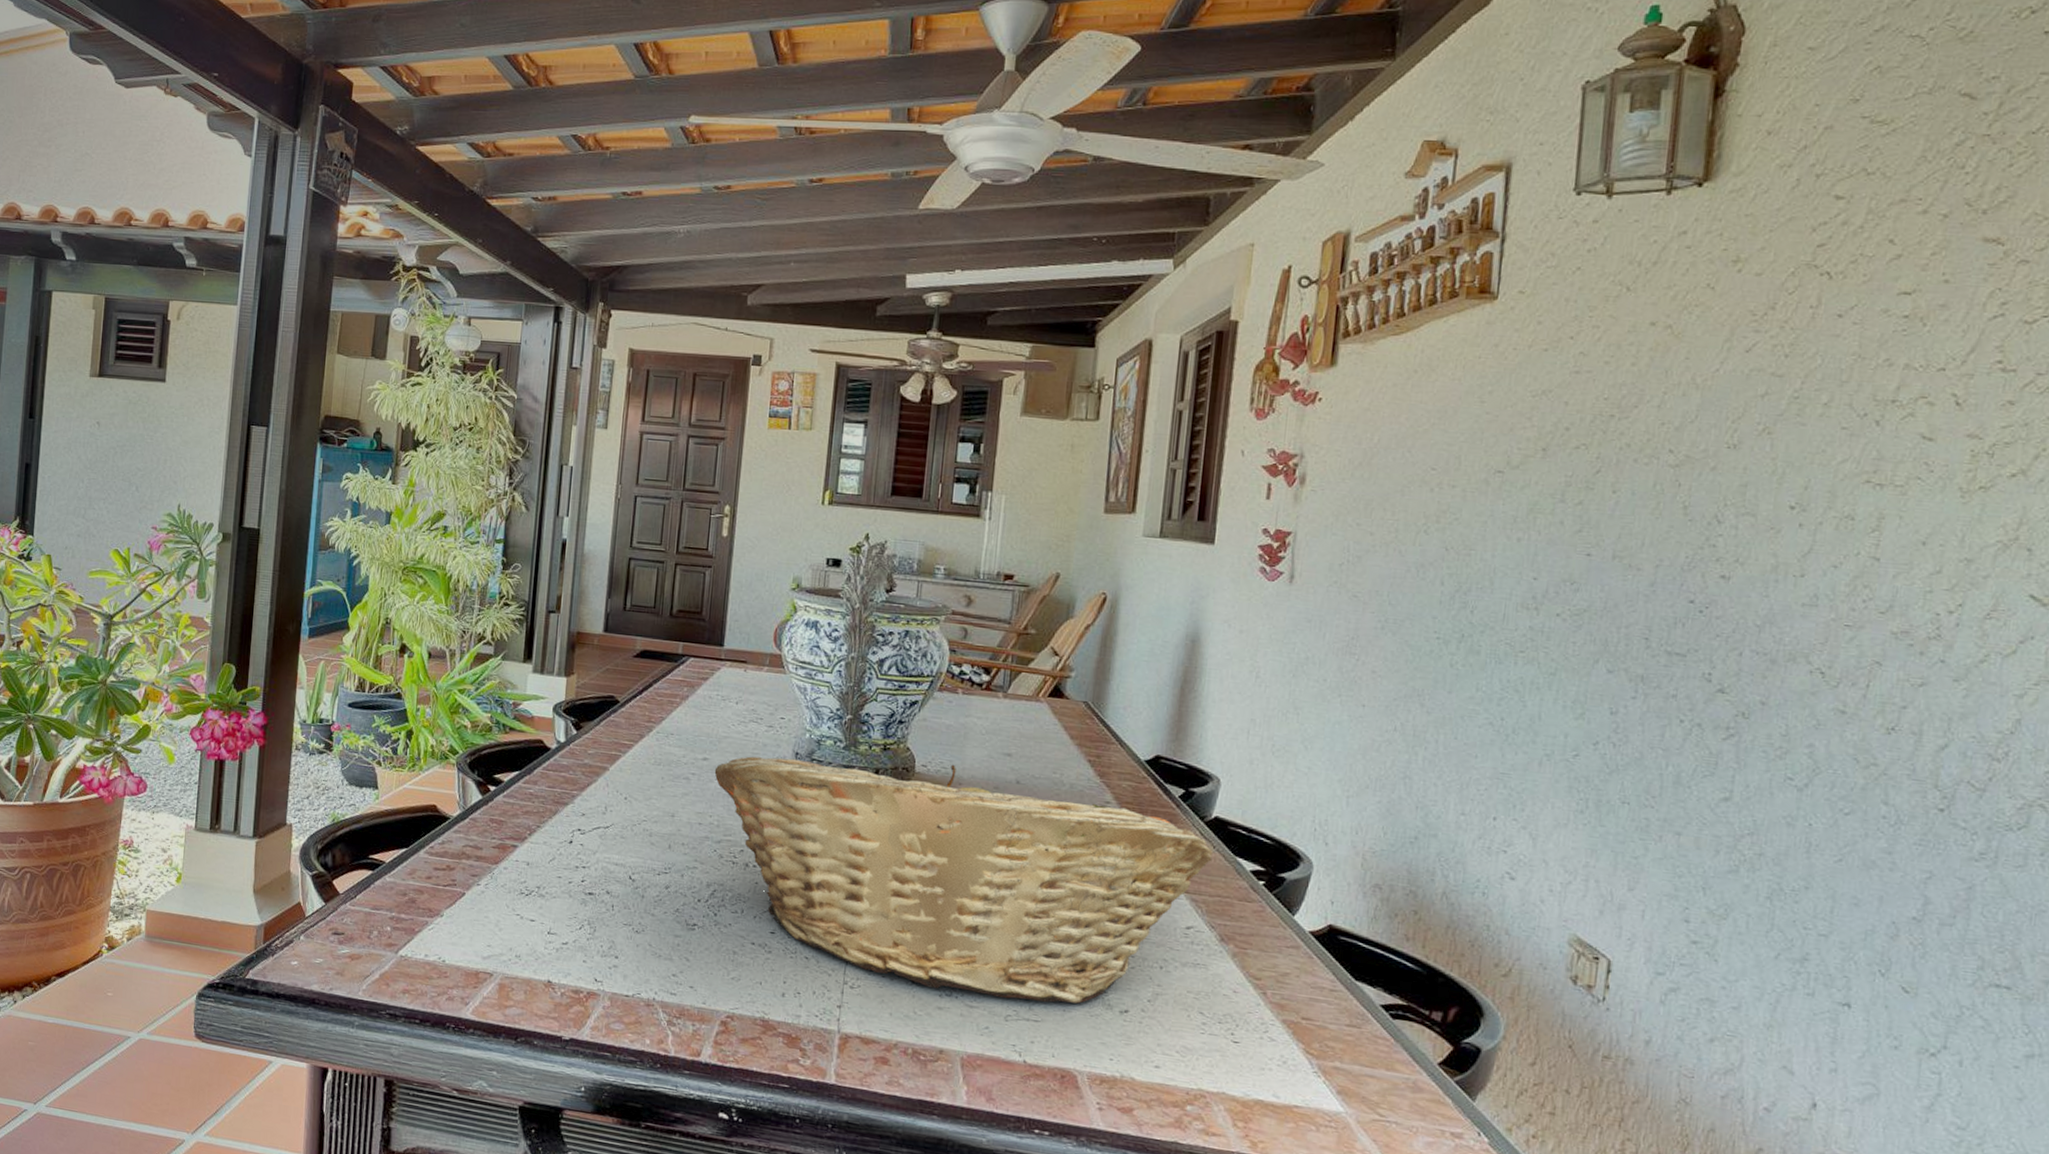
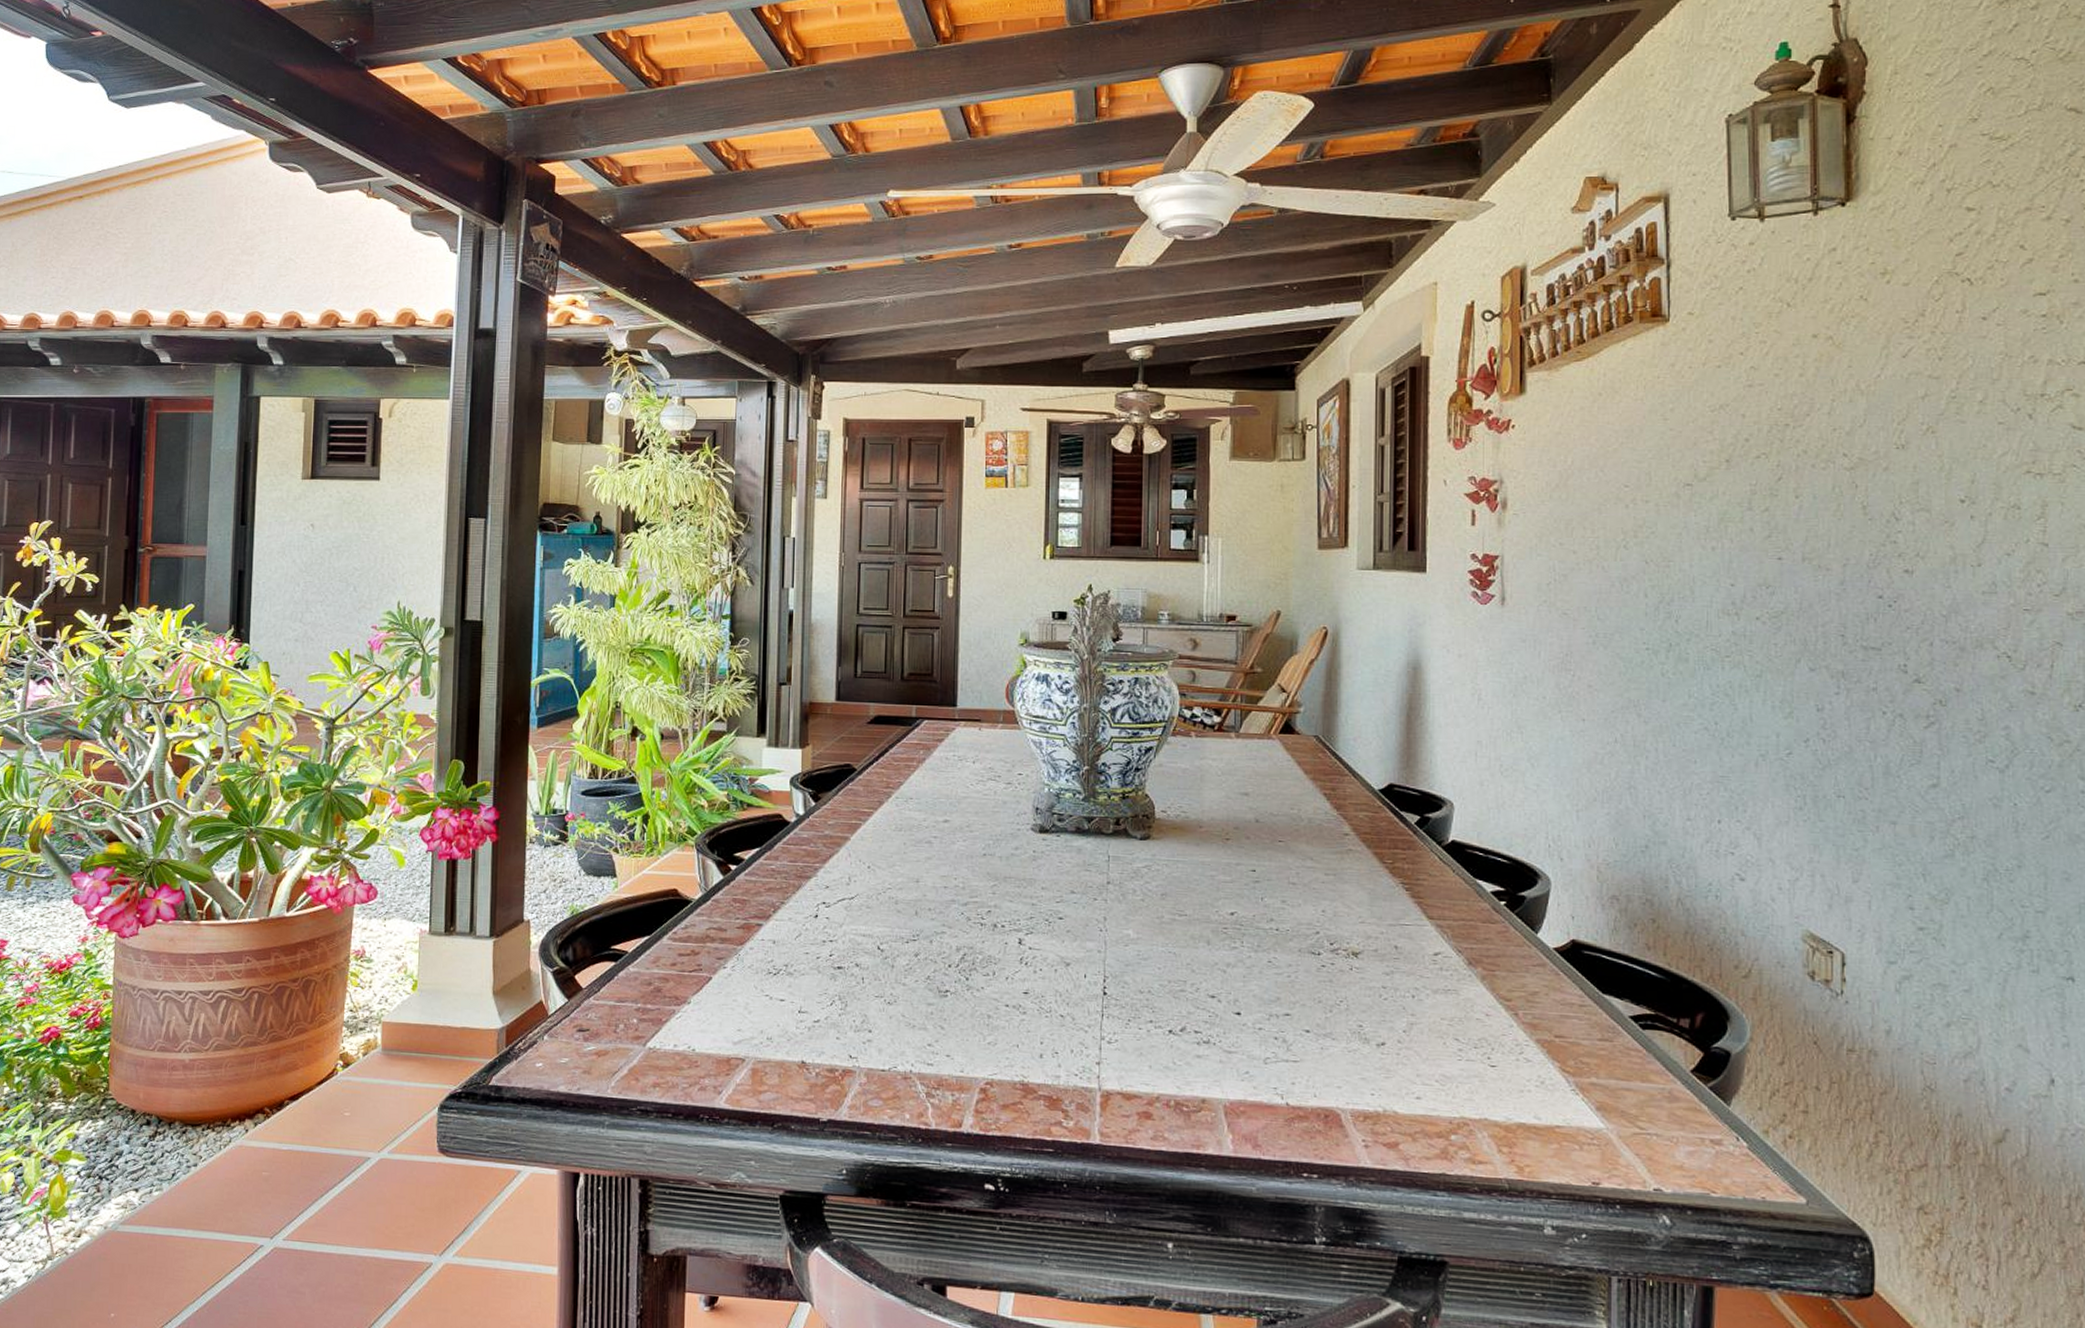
fruit basket: present [714,756,1213,1004] -> none [956,808,1453,1041]

